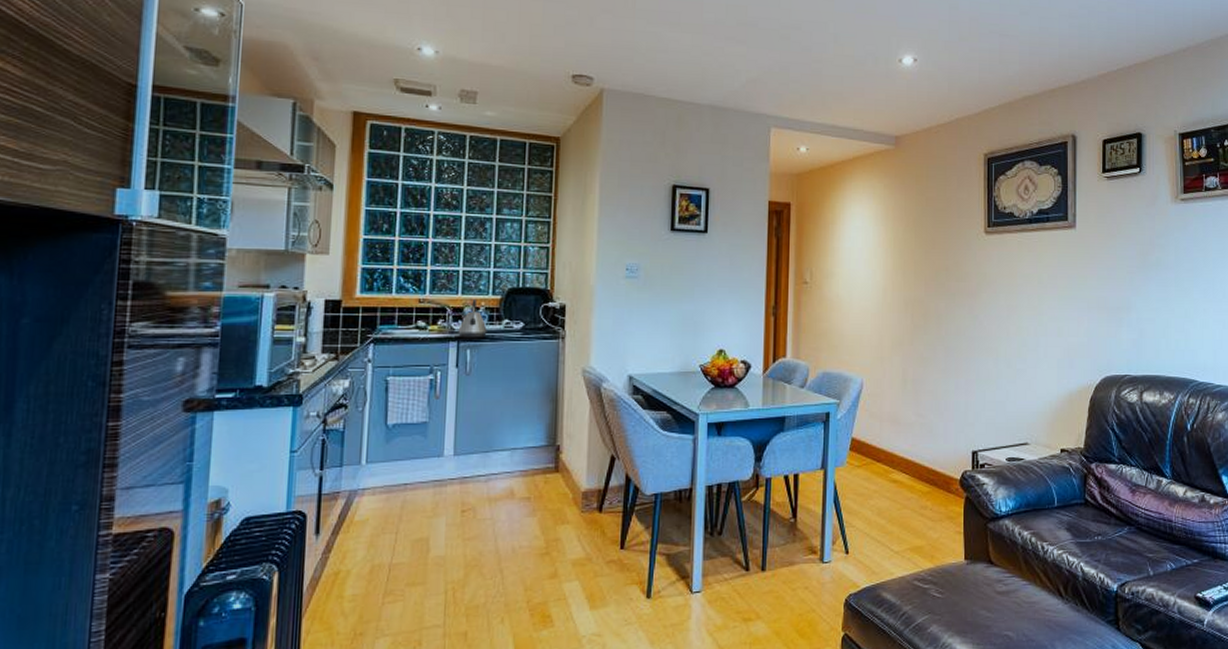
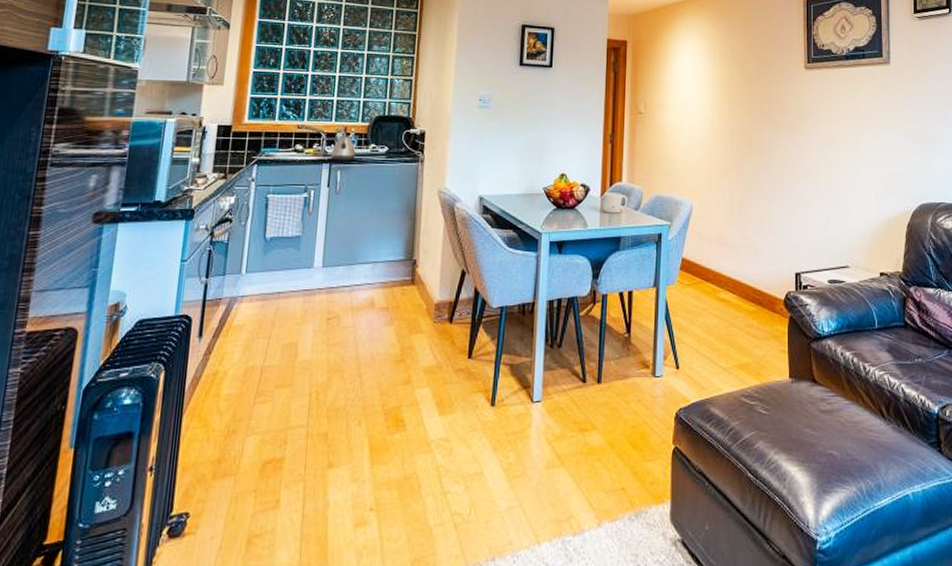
mug: none [766,369,793,392] -> present [604,192,628,214]

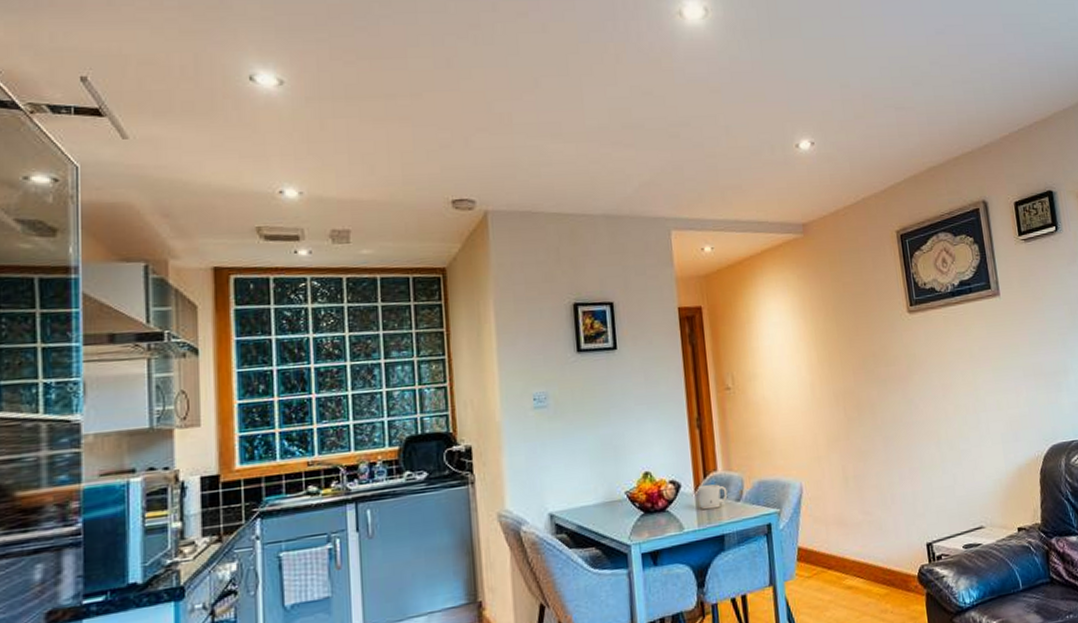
kettle: present [330,125,356,163] -> none [355,453,388,500]

